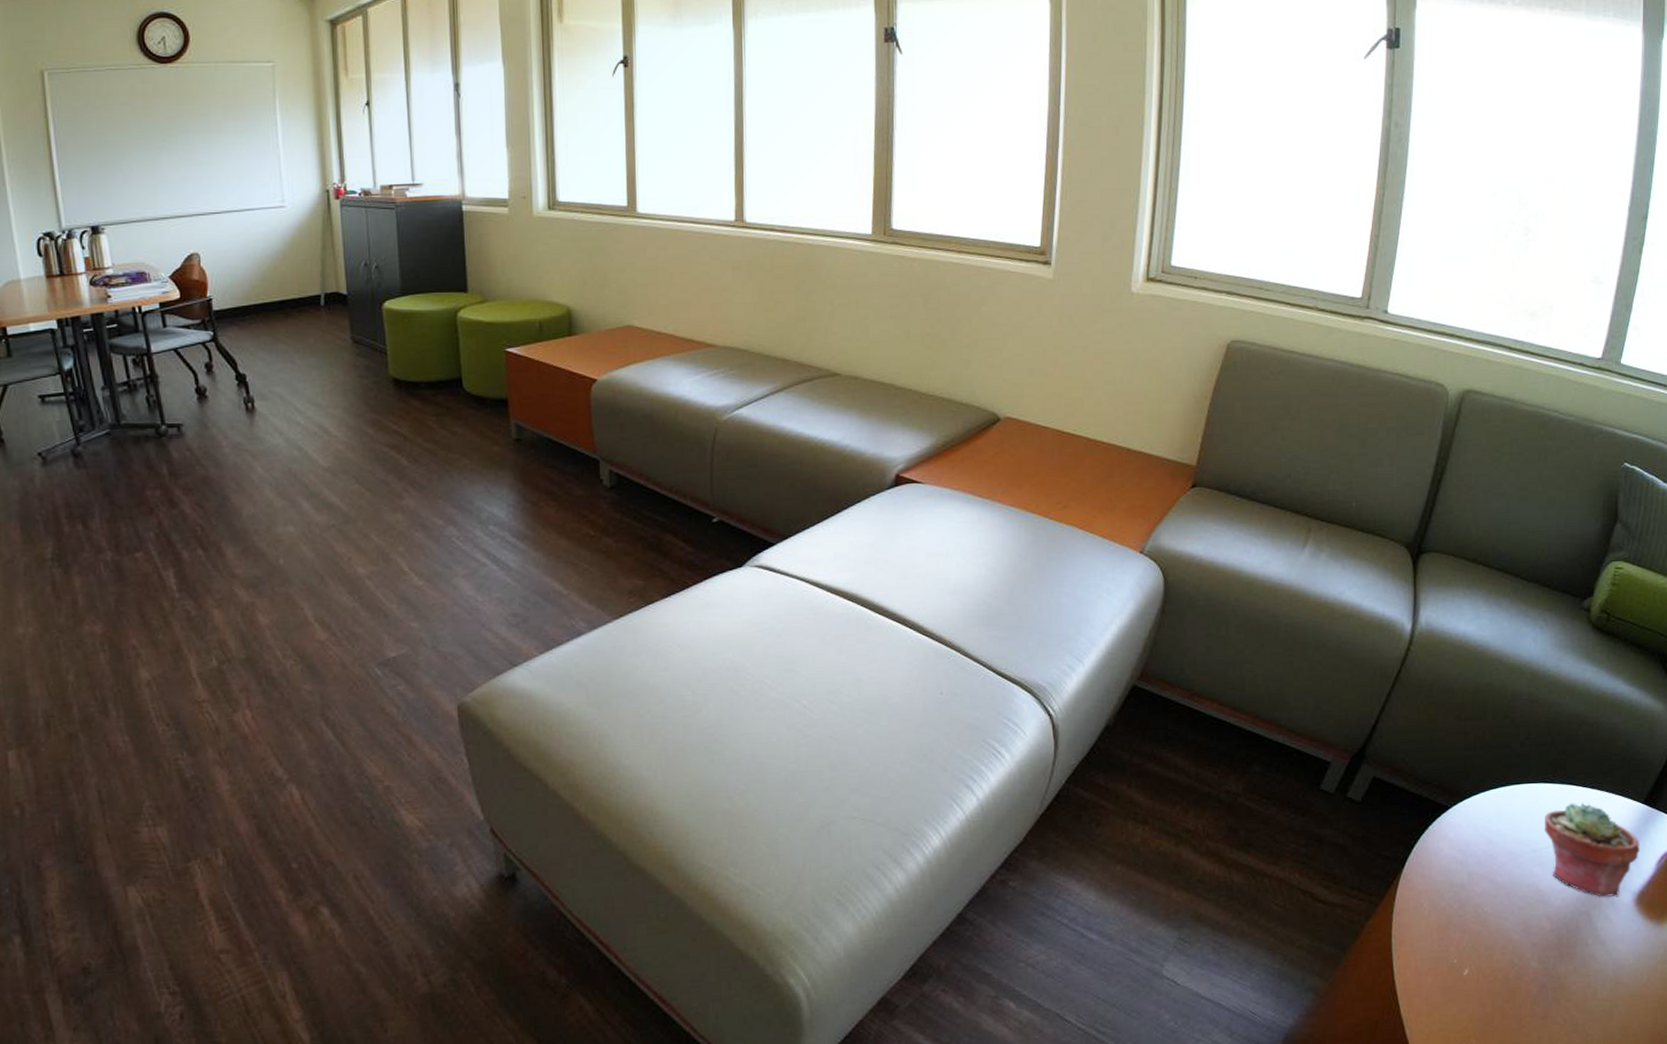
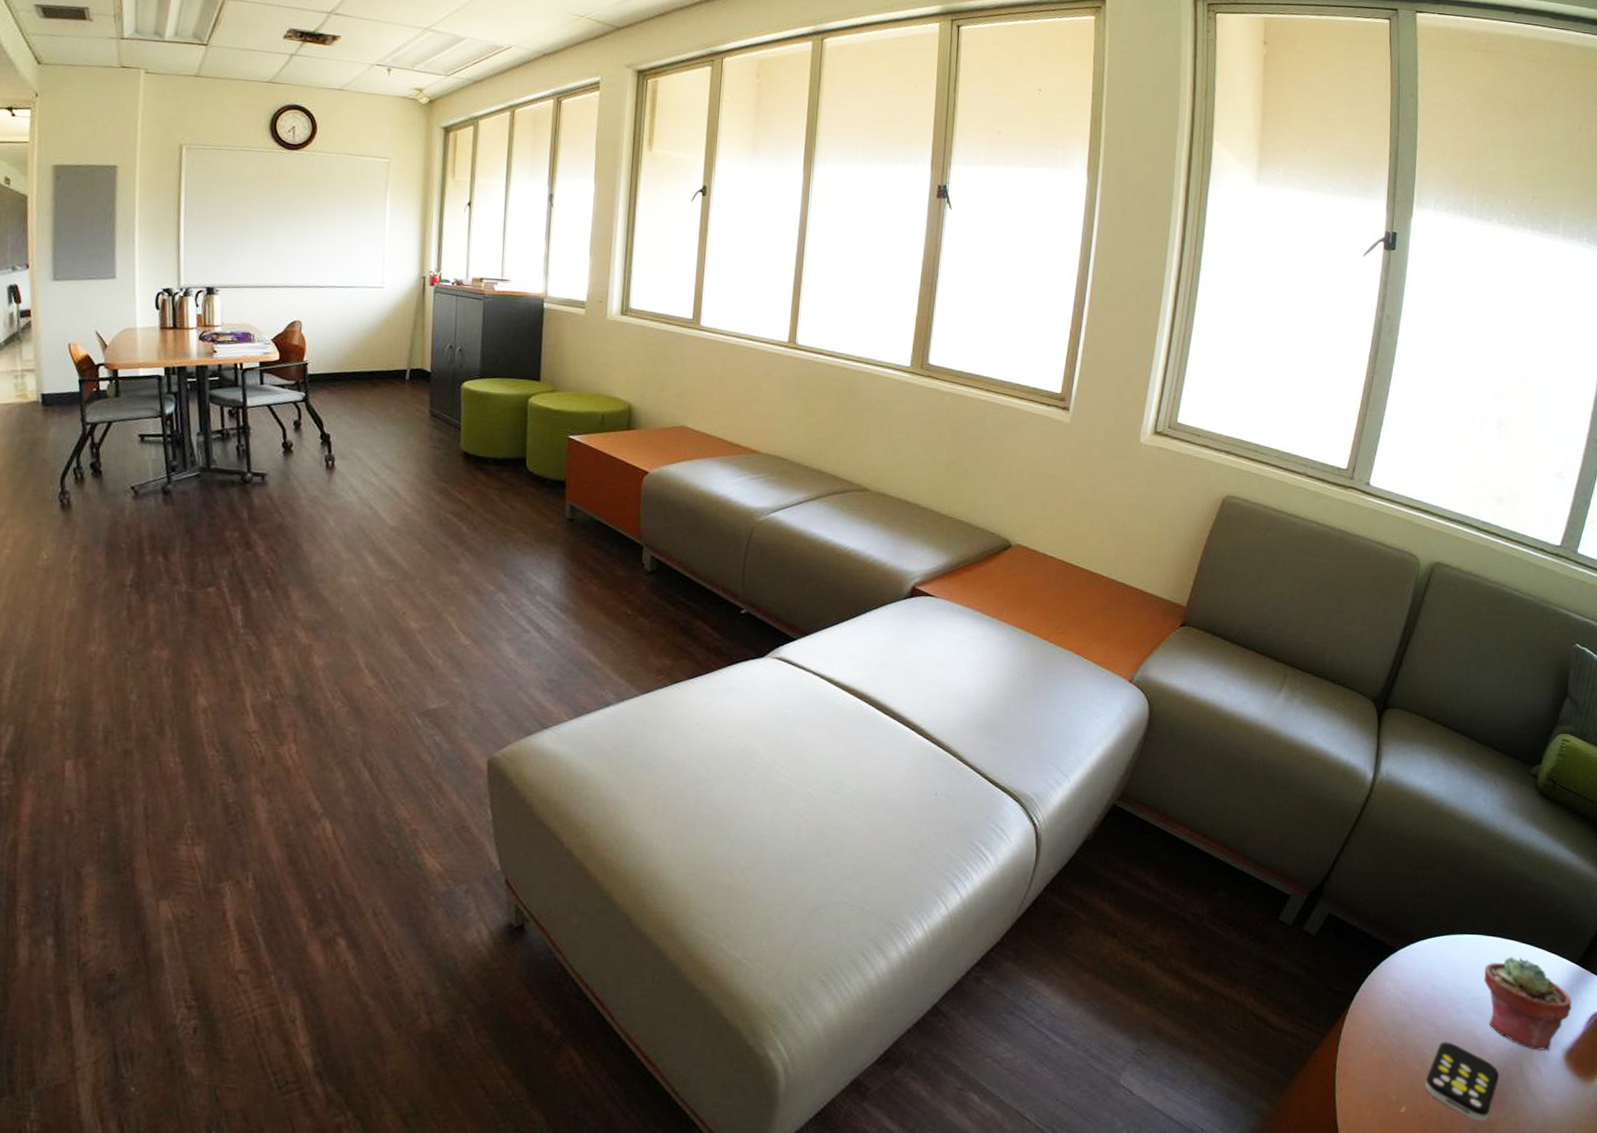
remote control: none [1488,898,1567,977] -> present [1425,1042,1500,1122]

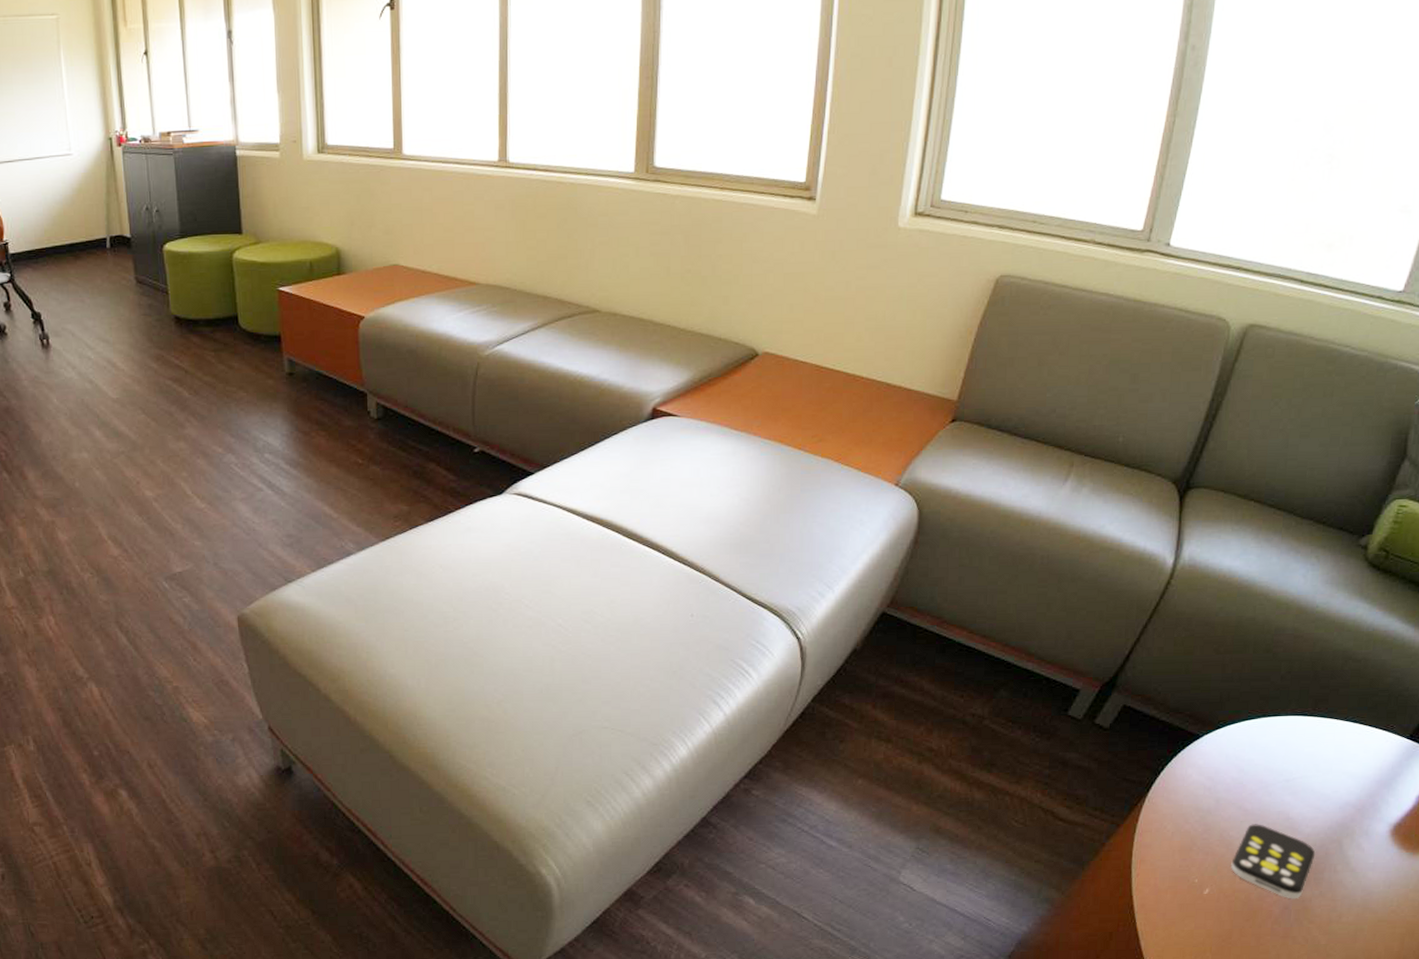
potted succulent: present [1483,957,1572,1051] -> none [1299,735,1401,828]

